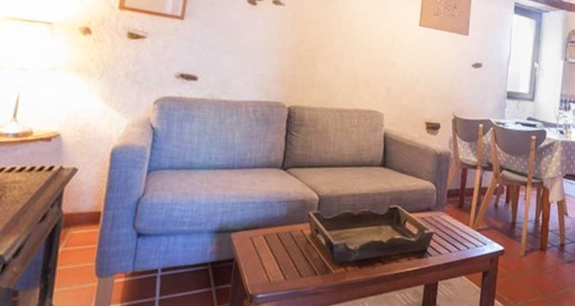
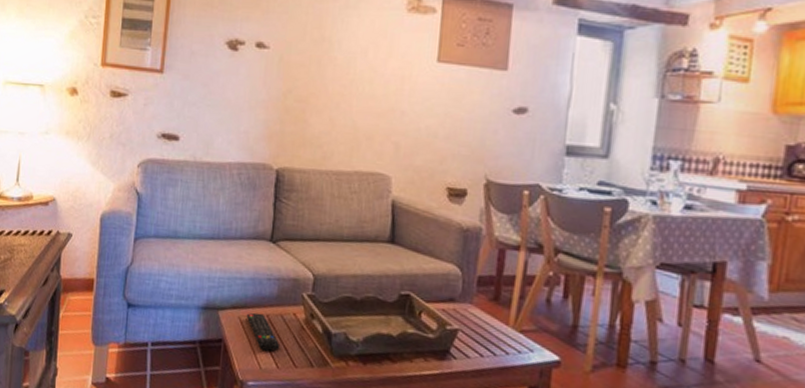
remote control: none [257,232,288,266] -> present [246,312,281,352]

